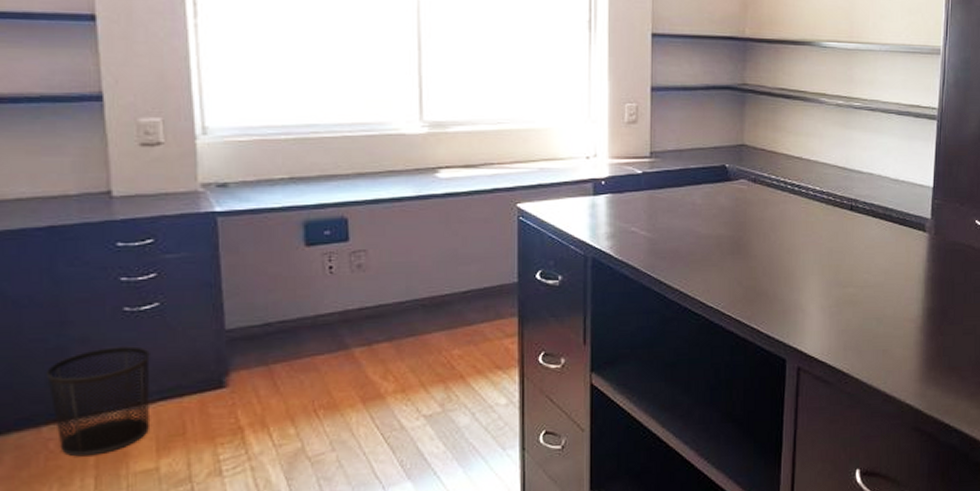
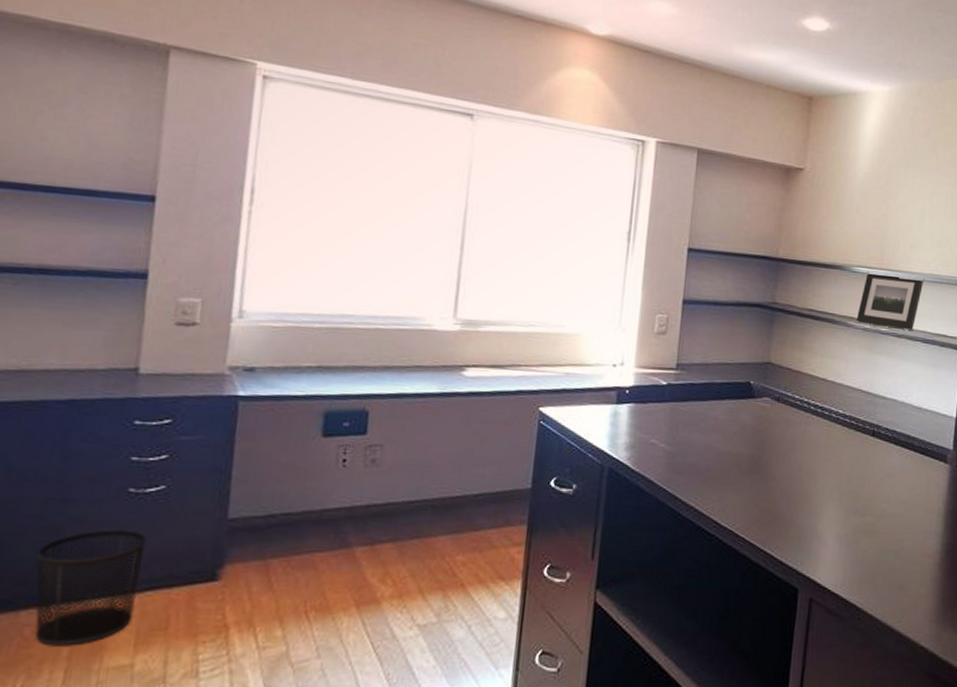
picture frame: none [828,46,896,103] -> present [856,271,924,330]

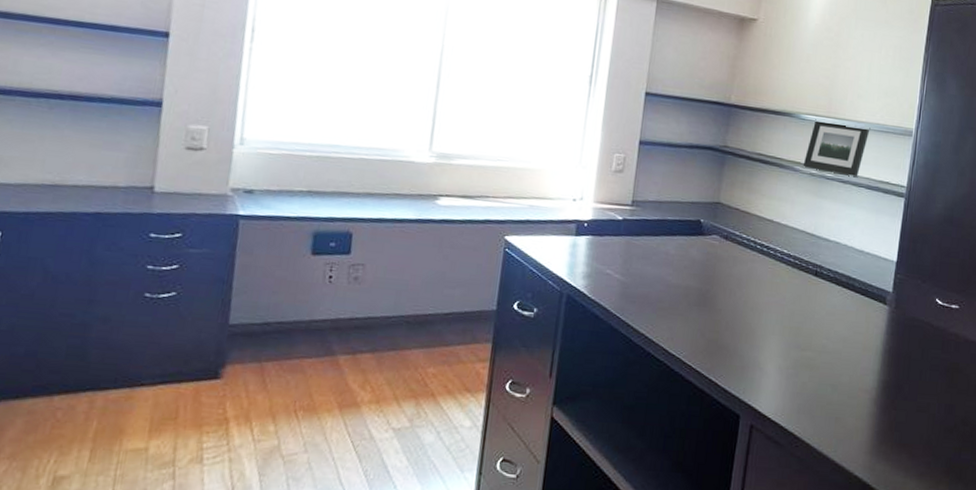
waste bin: present [35,528,147,646] -> none [66,328,160,429]

